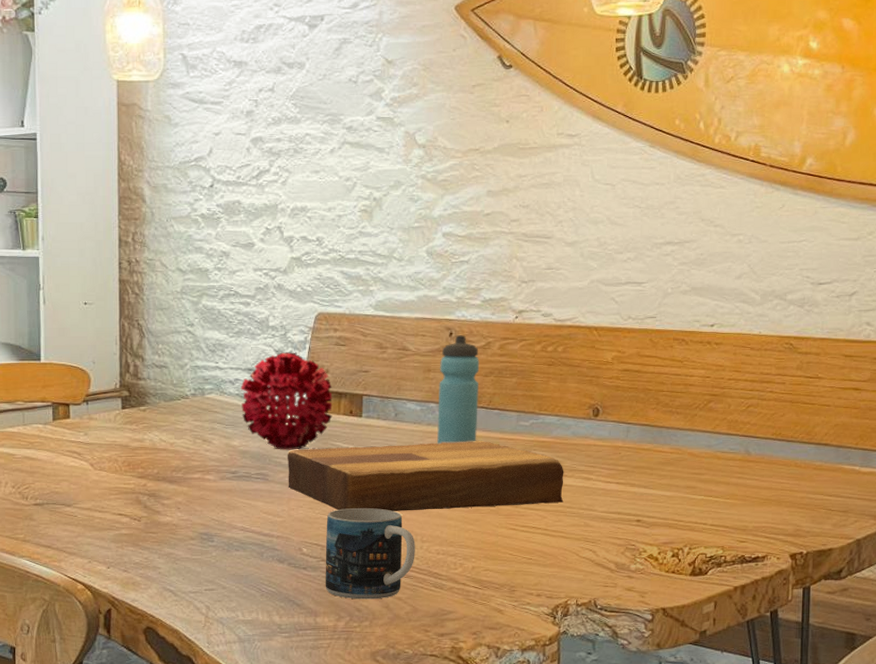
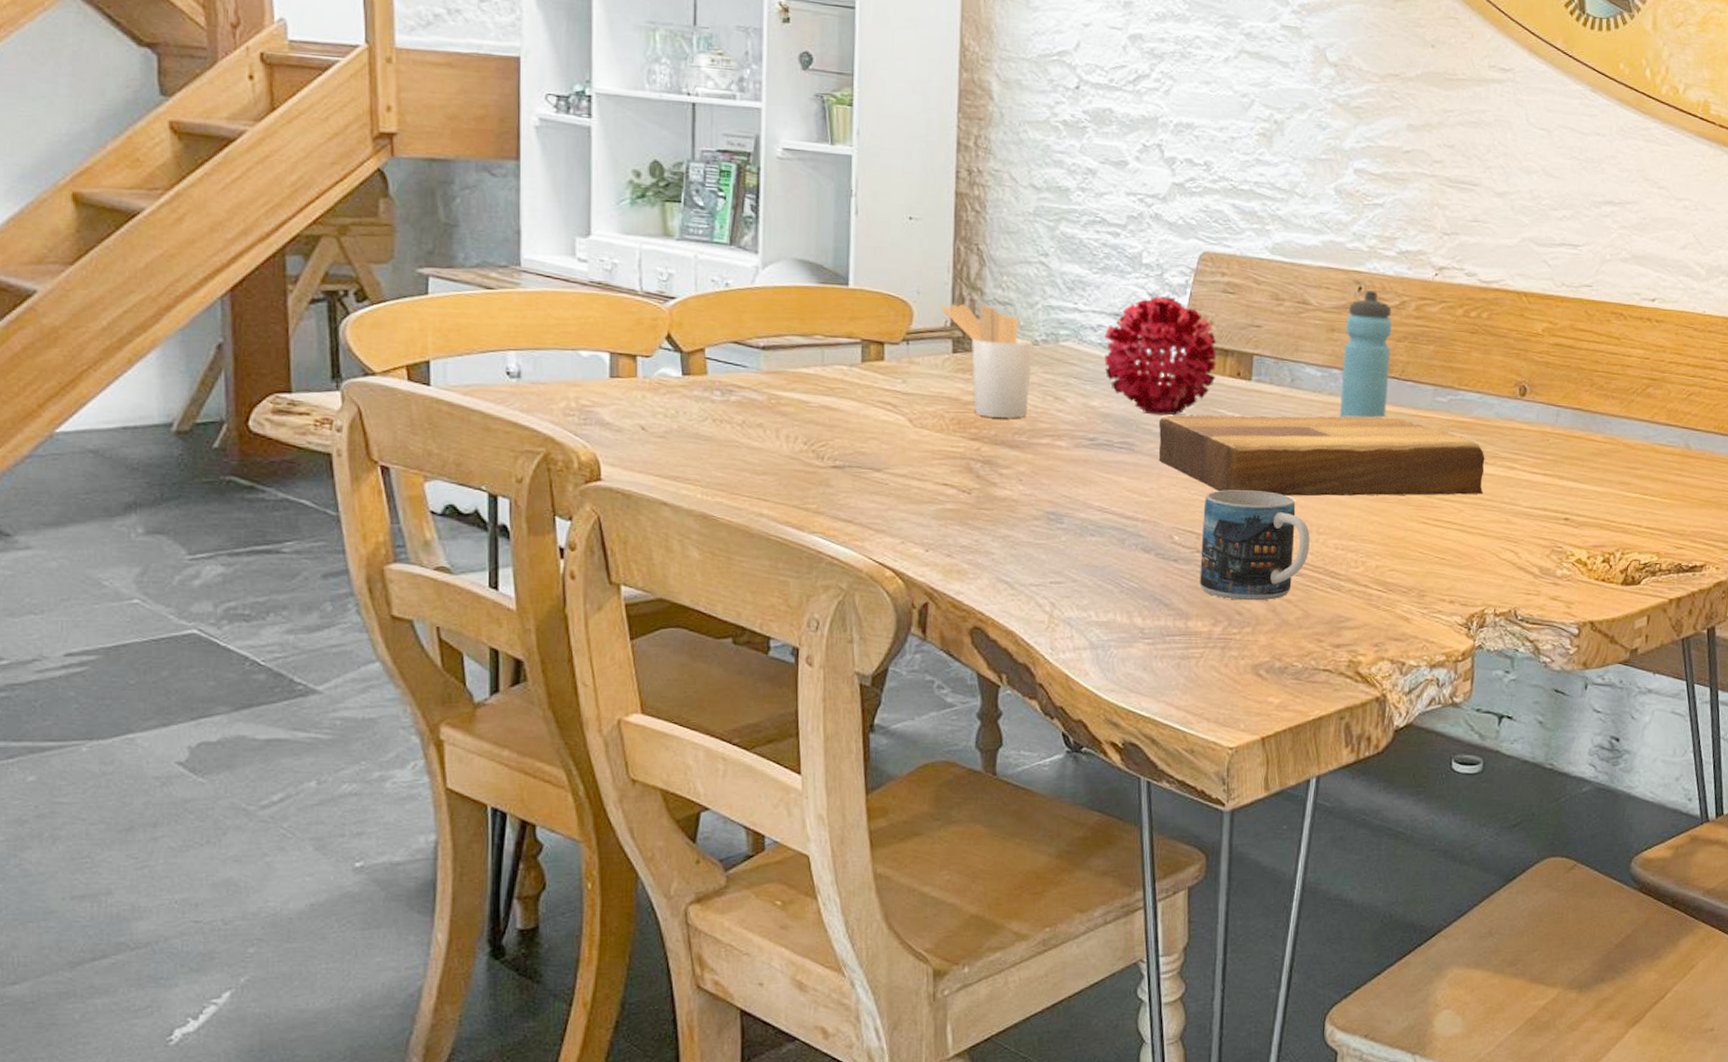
utensil holder: none [112,368,185,460] -> present [941,304,1034,419]

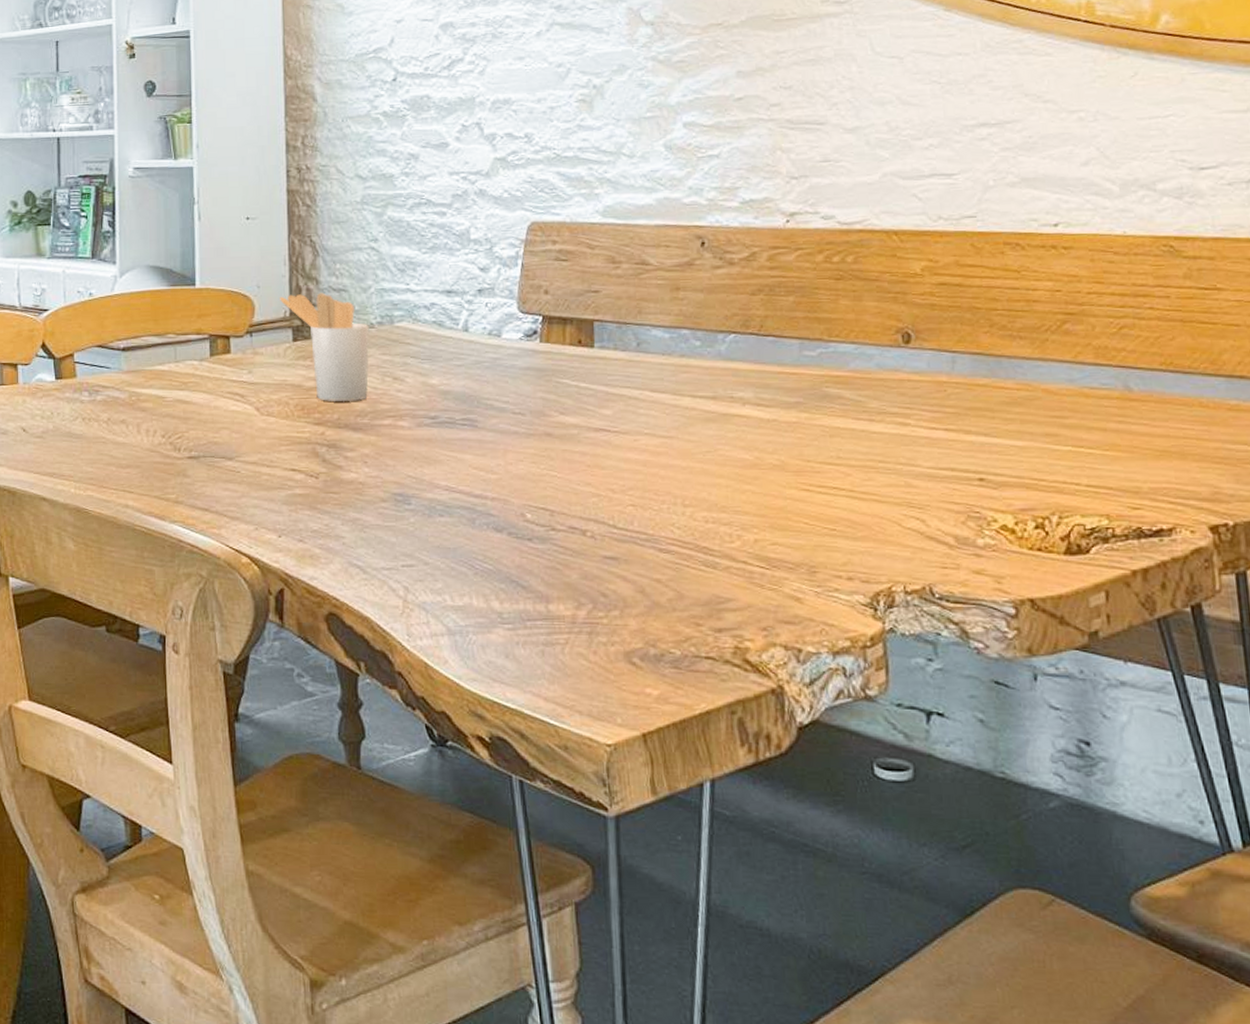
decorative ball: present [1104,296,1217,416] -> none [438,269,556,390]
cutting board: present [1158,415,1485,497] -> none [501,376,873,467]
mug: present [1199,490,1310,601] -> none [555,462,676,581]
water bottle: present [1340,290,1393,418] -> none [691,244,748,380]

